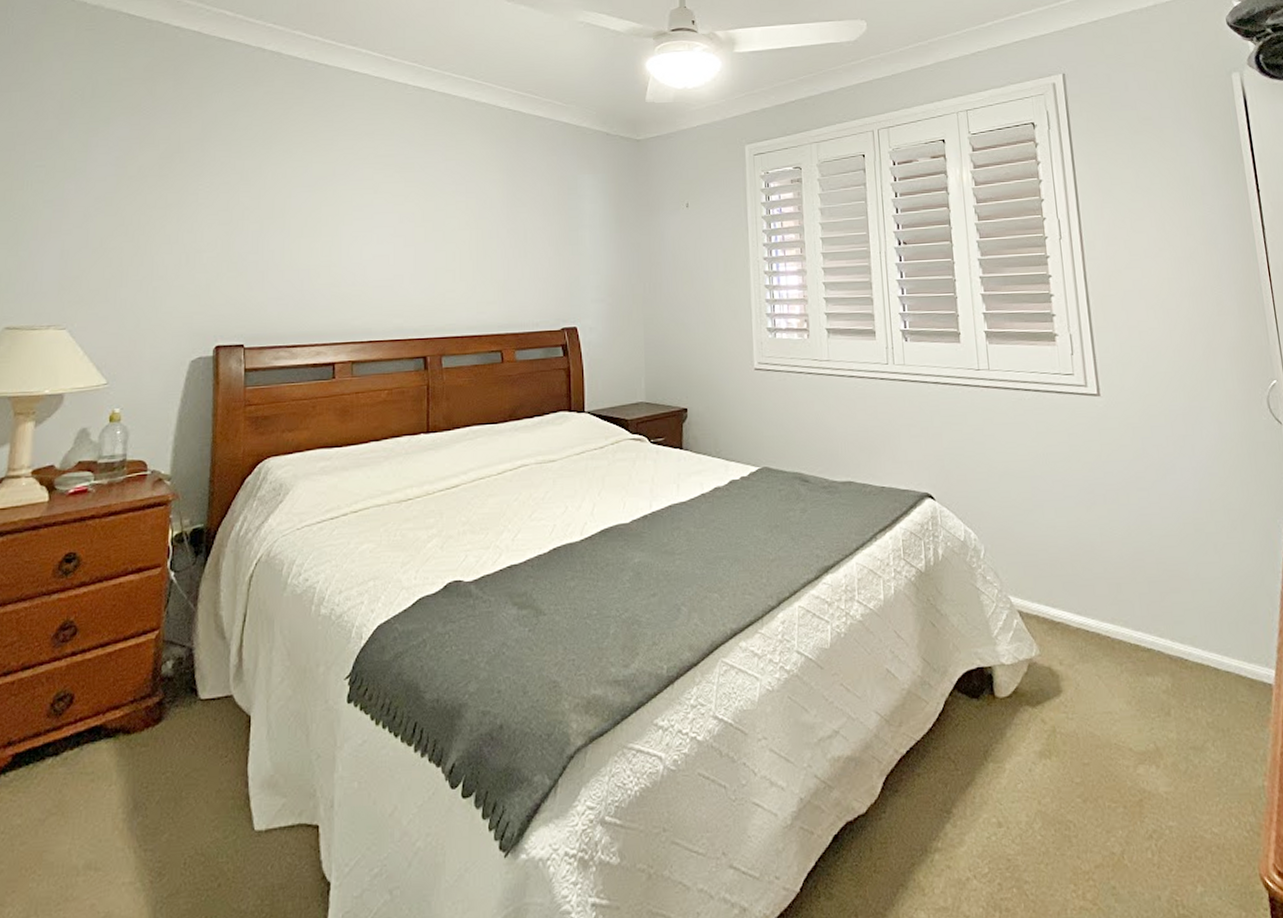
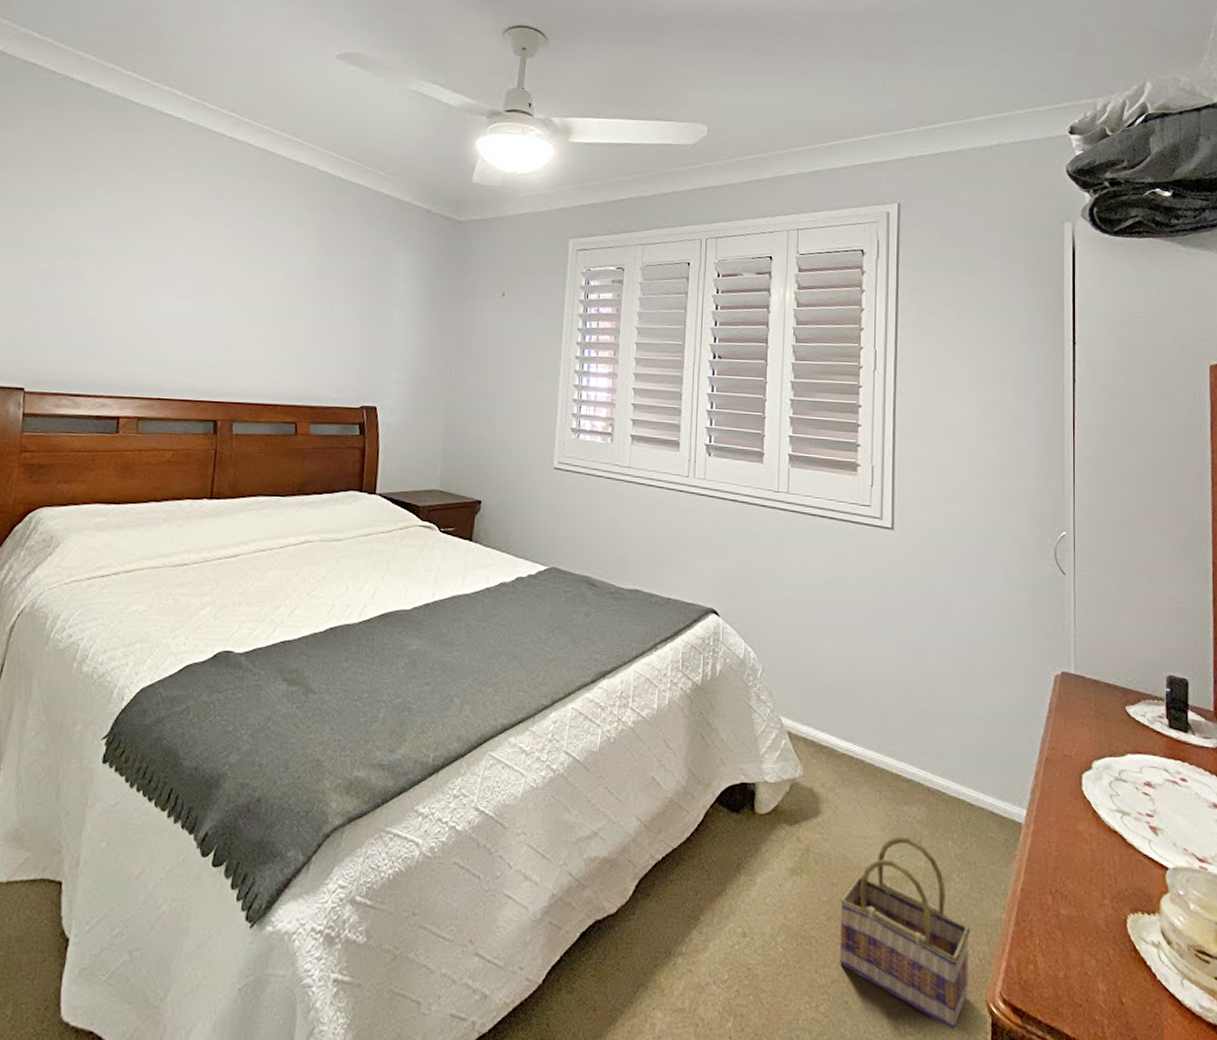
basket: none [1092,708,1240,907] -> present [839,836,971,1029]

